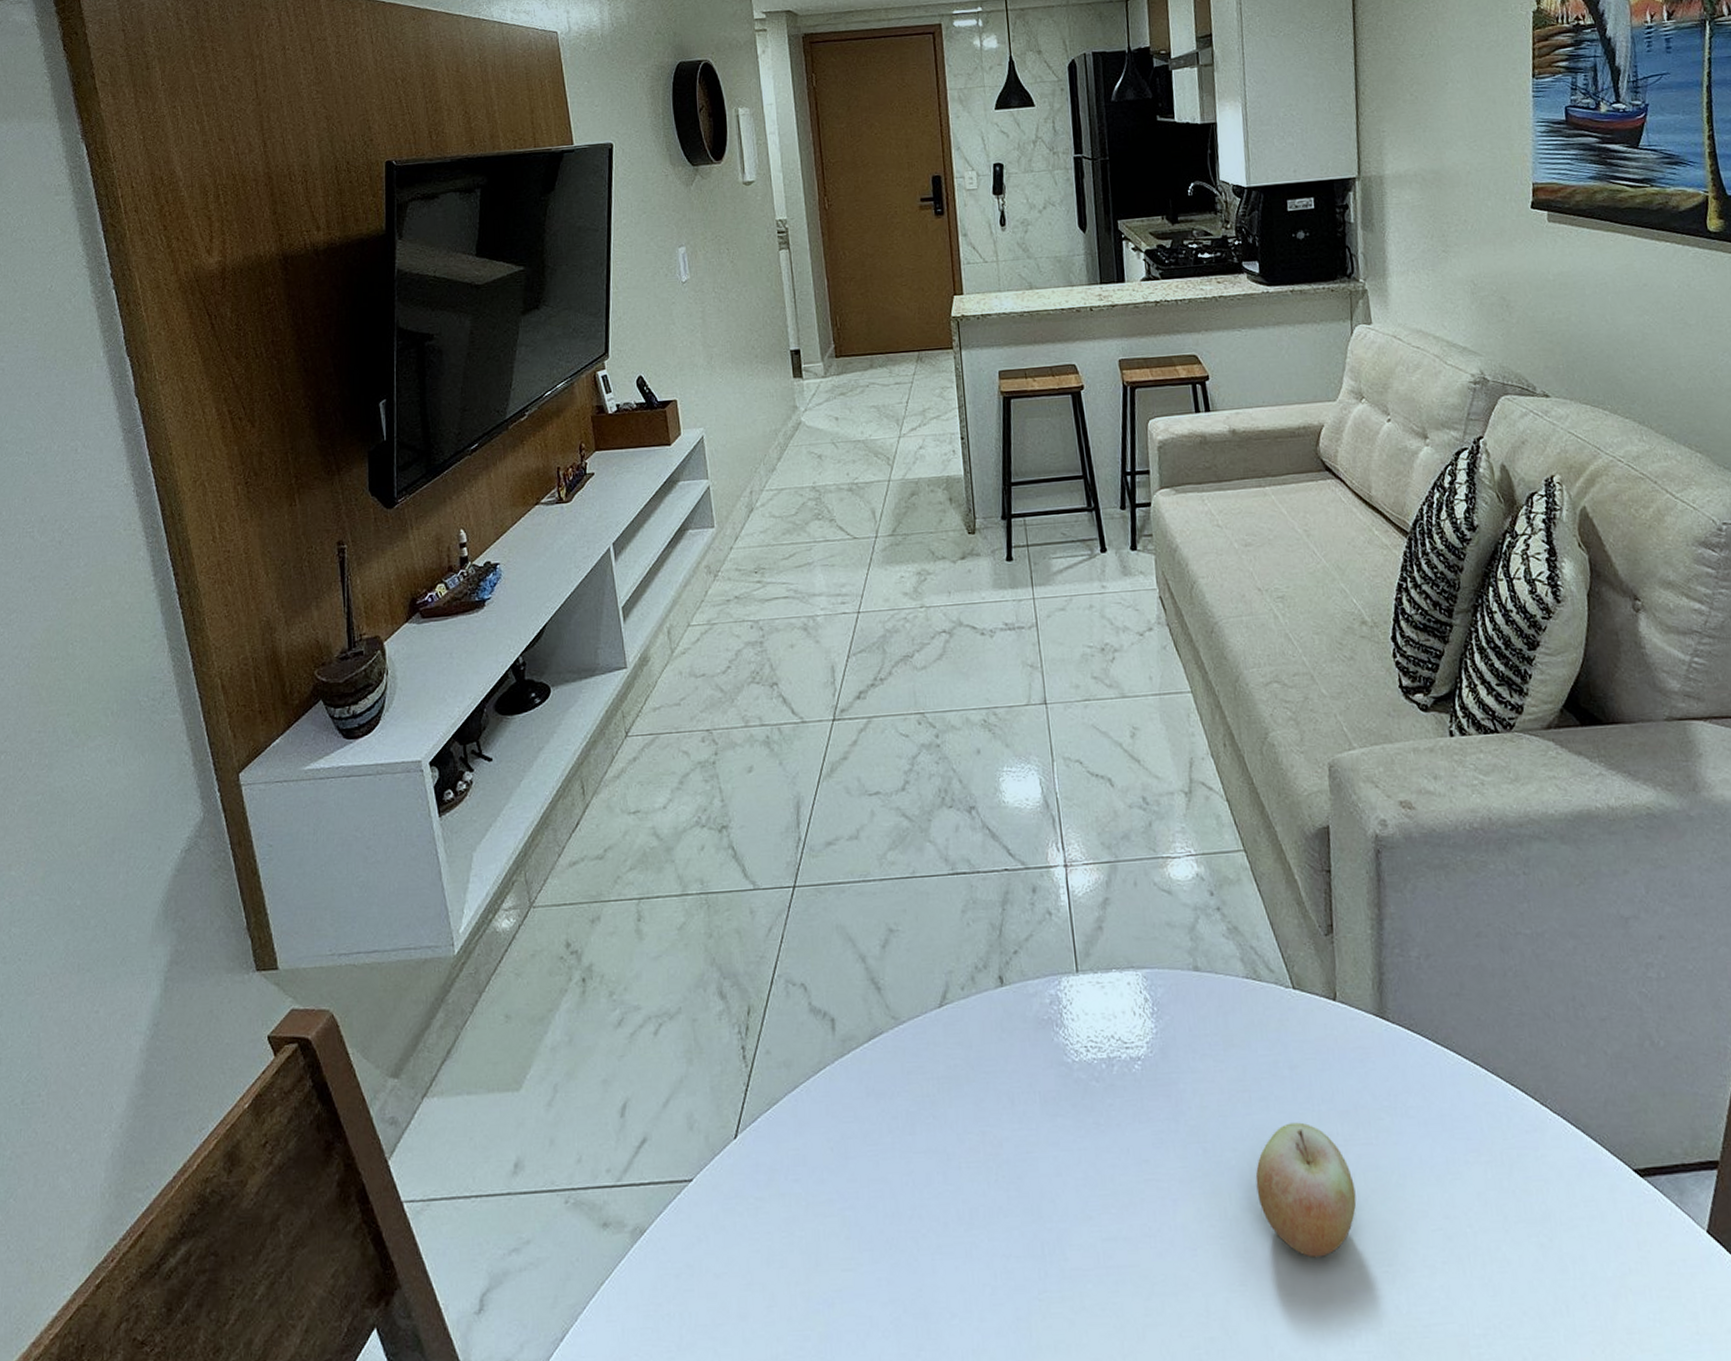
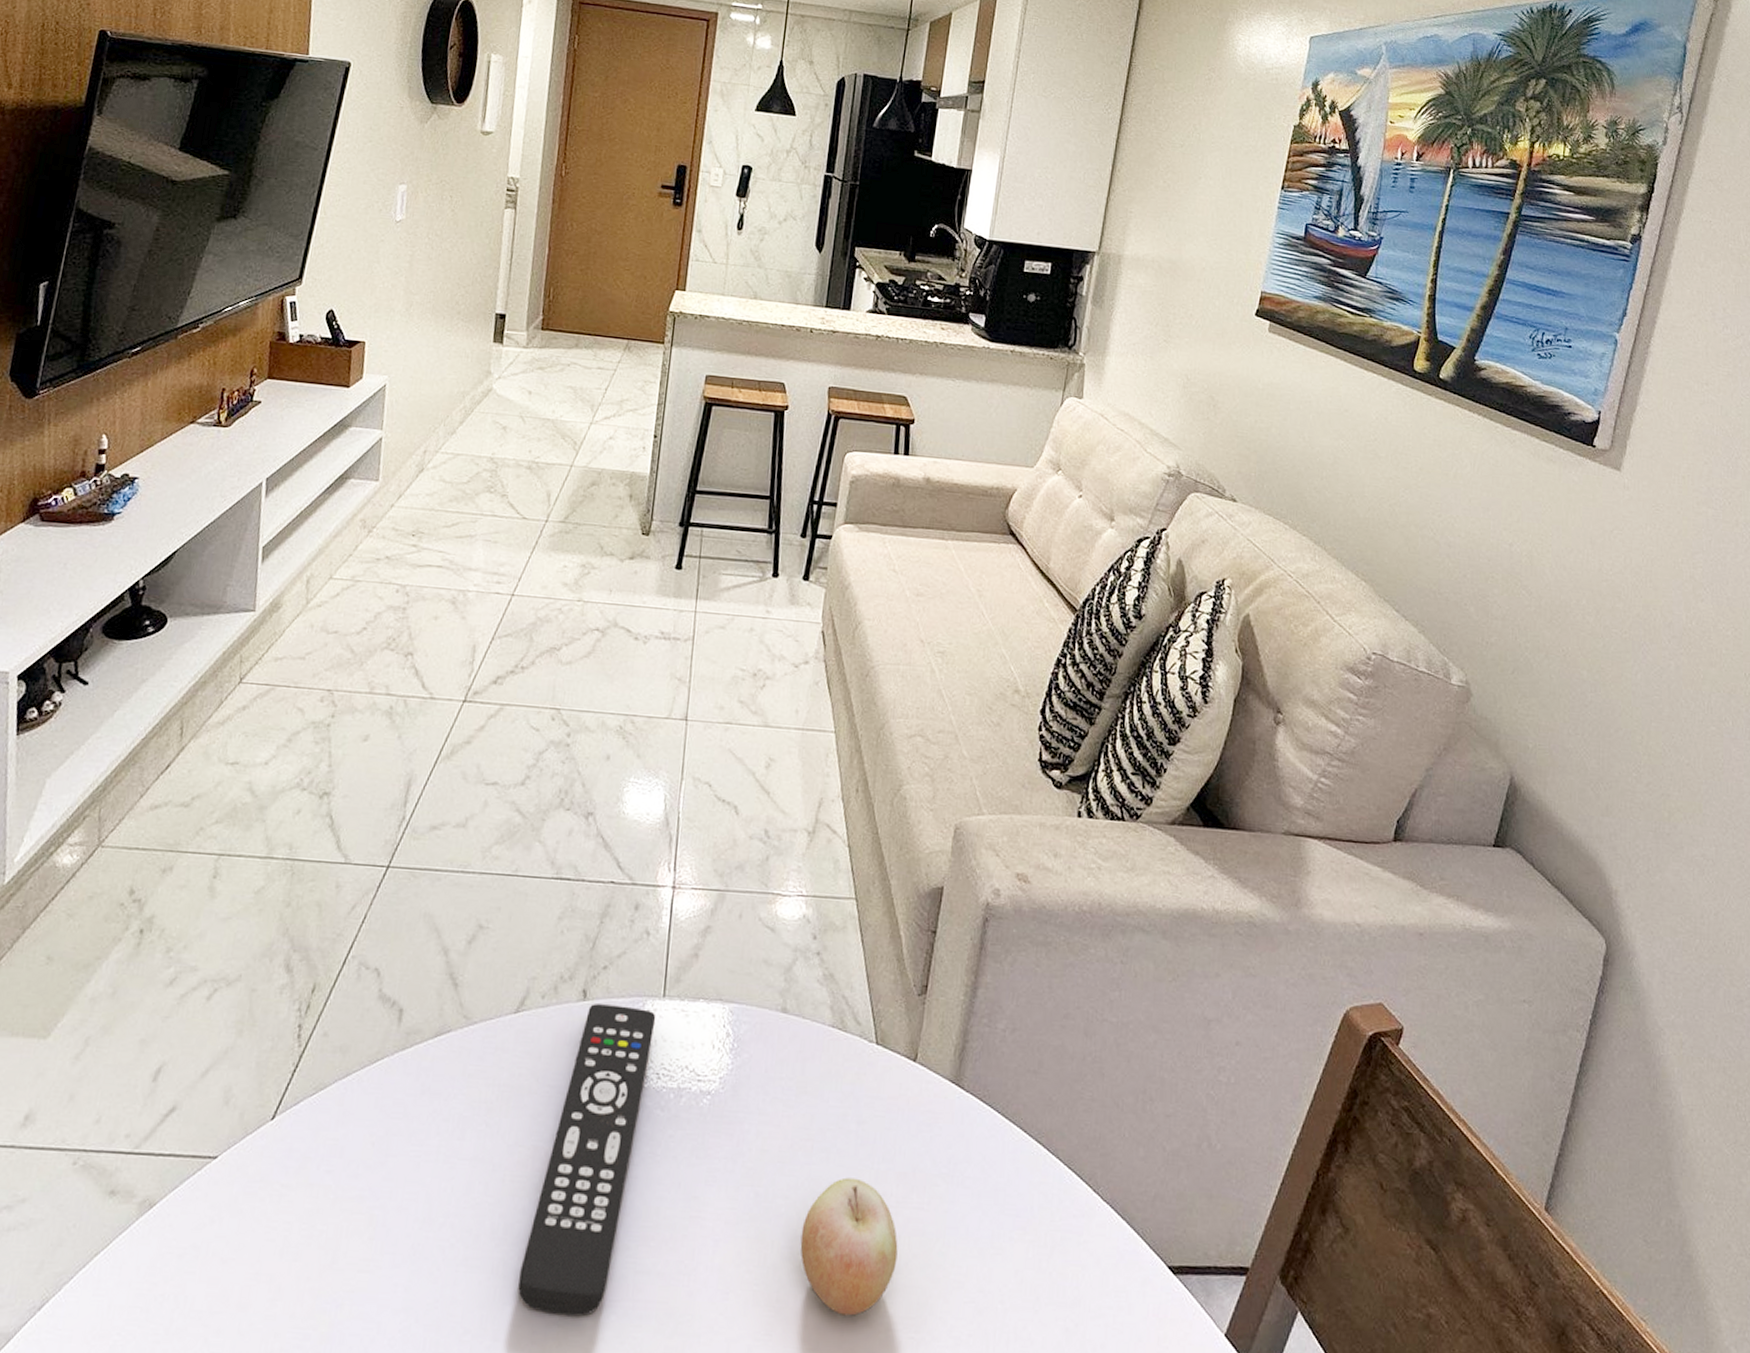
remote control: none [992,986,1078,1289] -> present [518,1004,656,1316]

